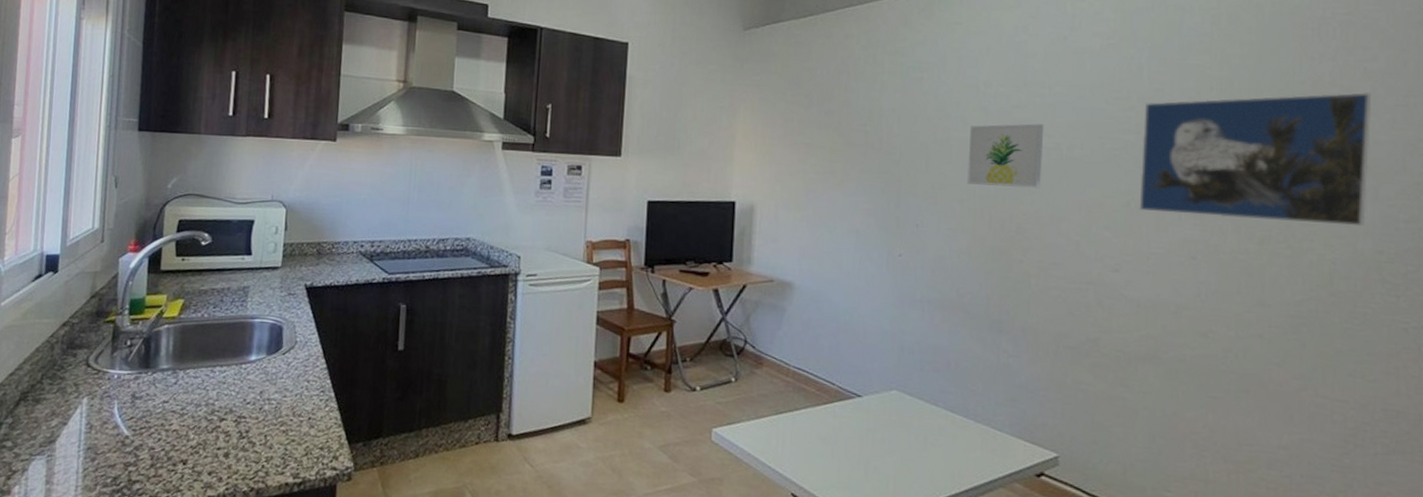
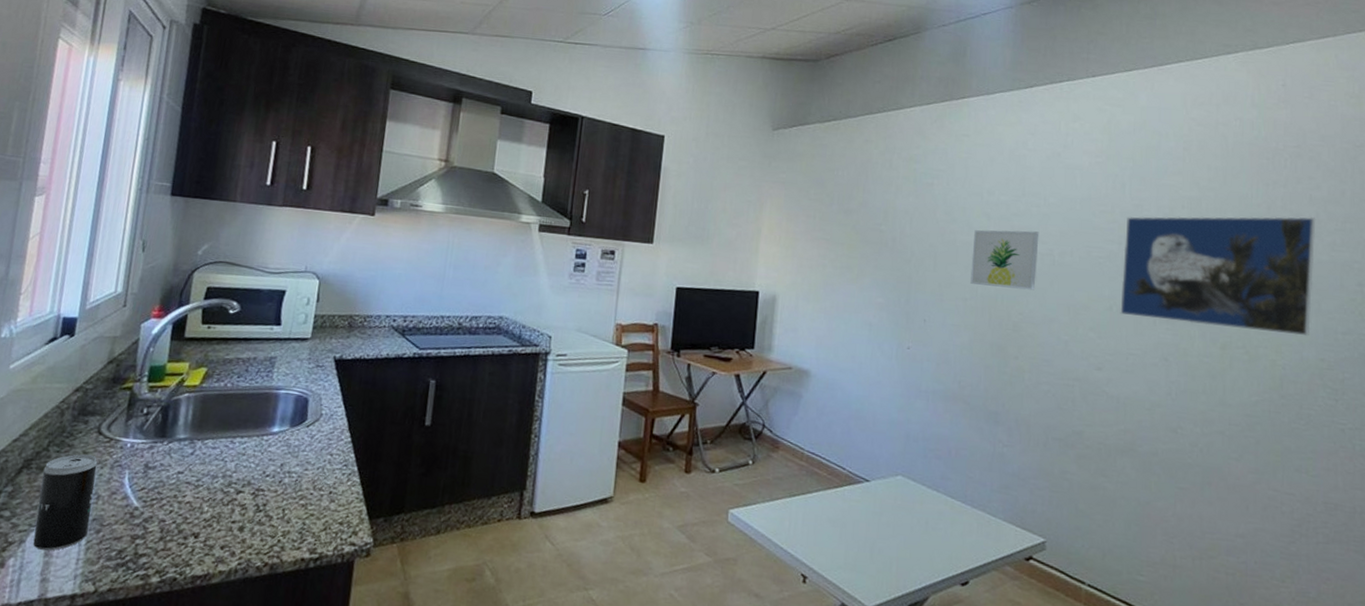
beverage can: none [34,385,88,479] -> present [33,454,98,551]

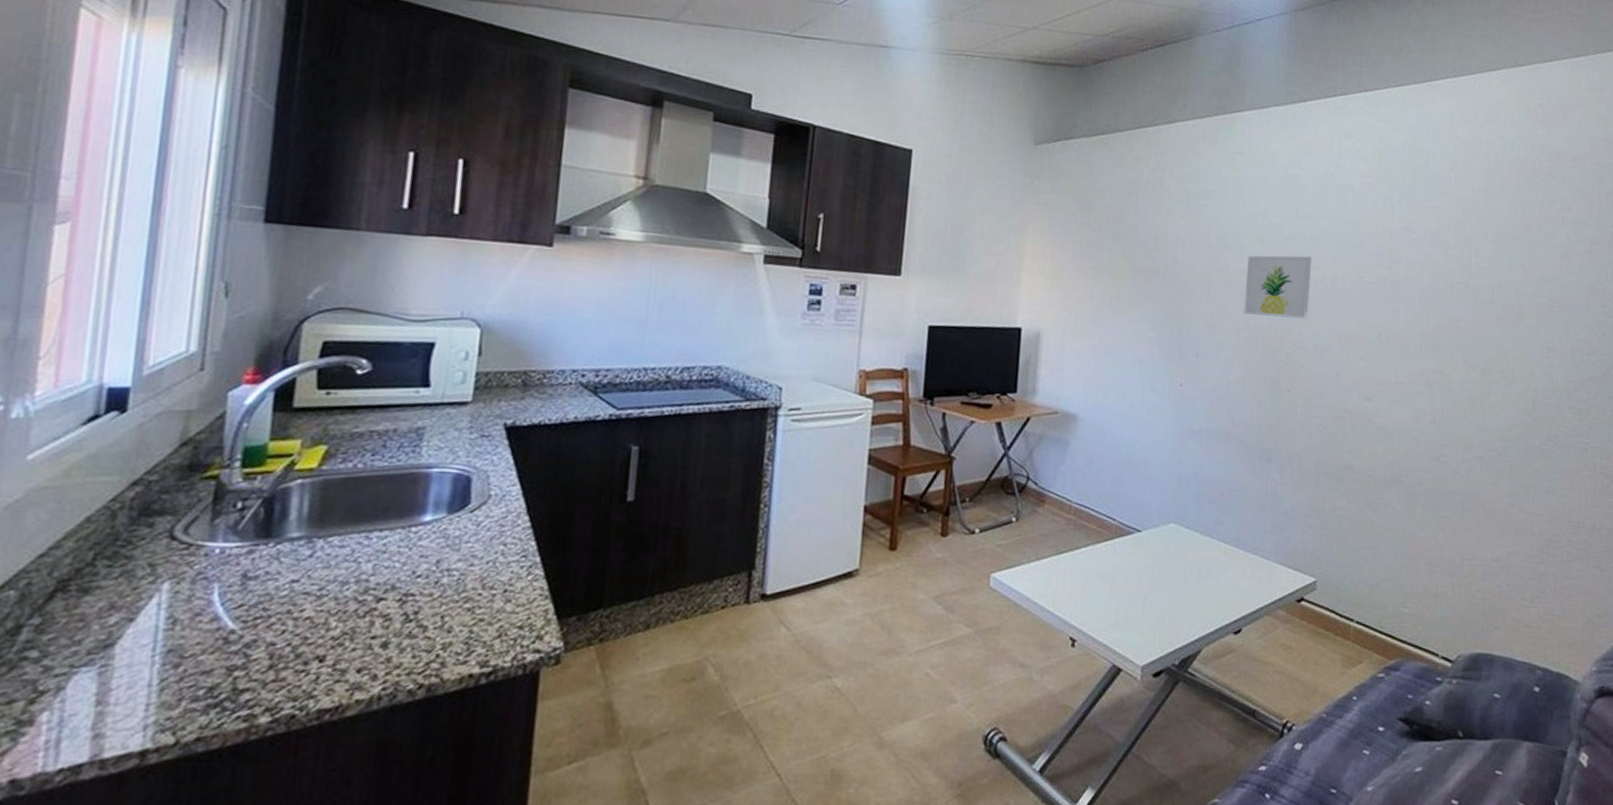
beverage can: present [33,454,98,551] -> none [77,566,172,697]
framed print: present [1120,216,1316,337] -> none [1389,238,1567,359]

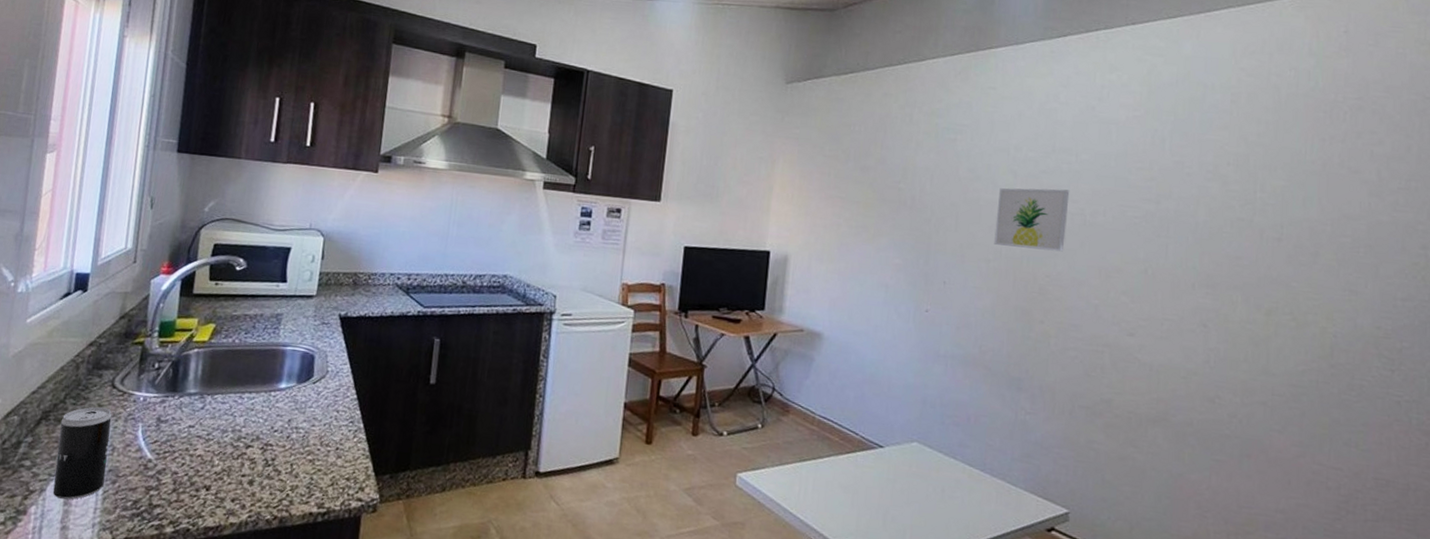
beverage can: none [77,566,172,697] -> present [52,406,112,500]

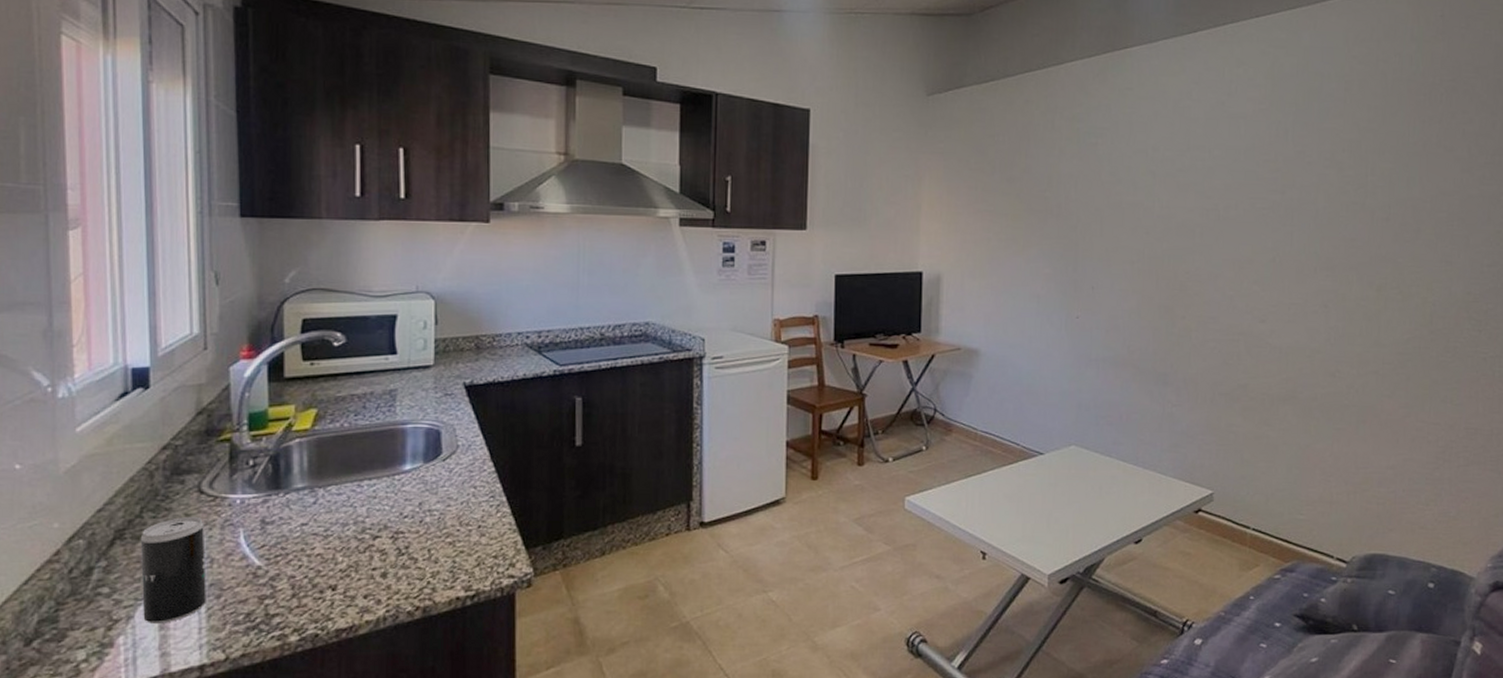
wall art: present [994,188,1070,252] -> none [1137,186,1205,248]

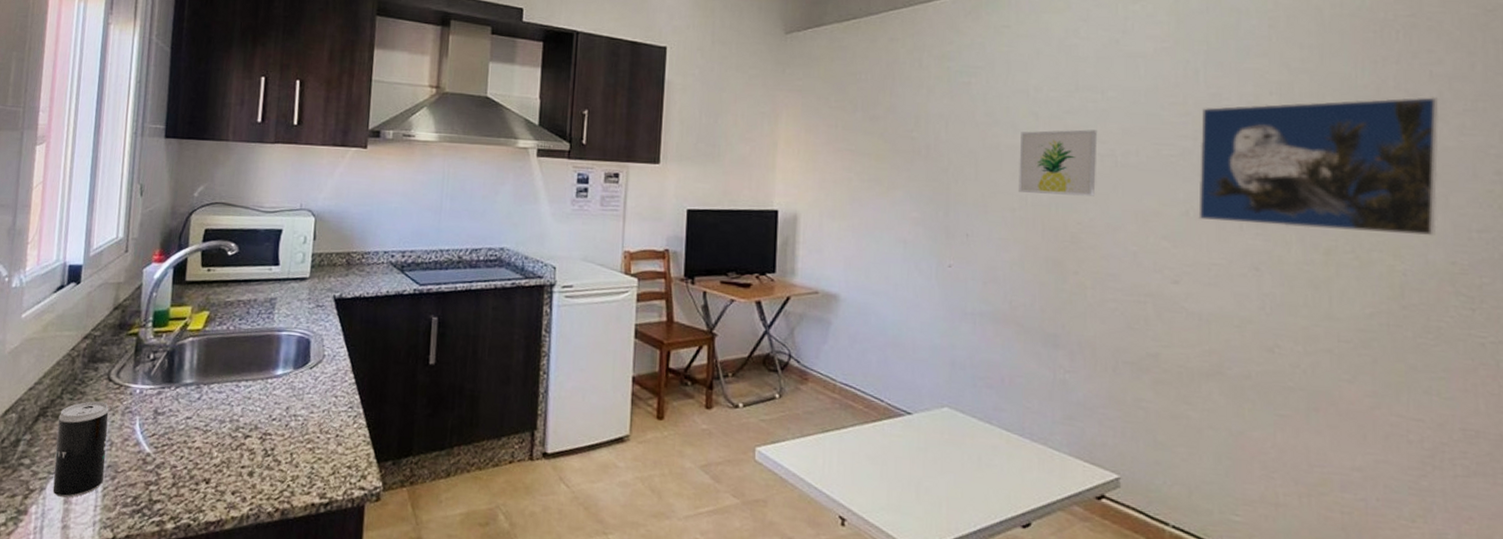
wall art: none [1137,186,1205,248] -> present [1018,129,1098,197]
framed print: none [1283,152,1468,272] -> present [1198,97,1440,237]

